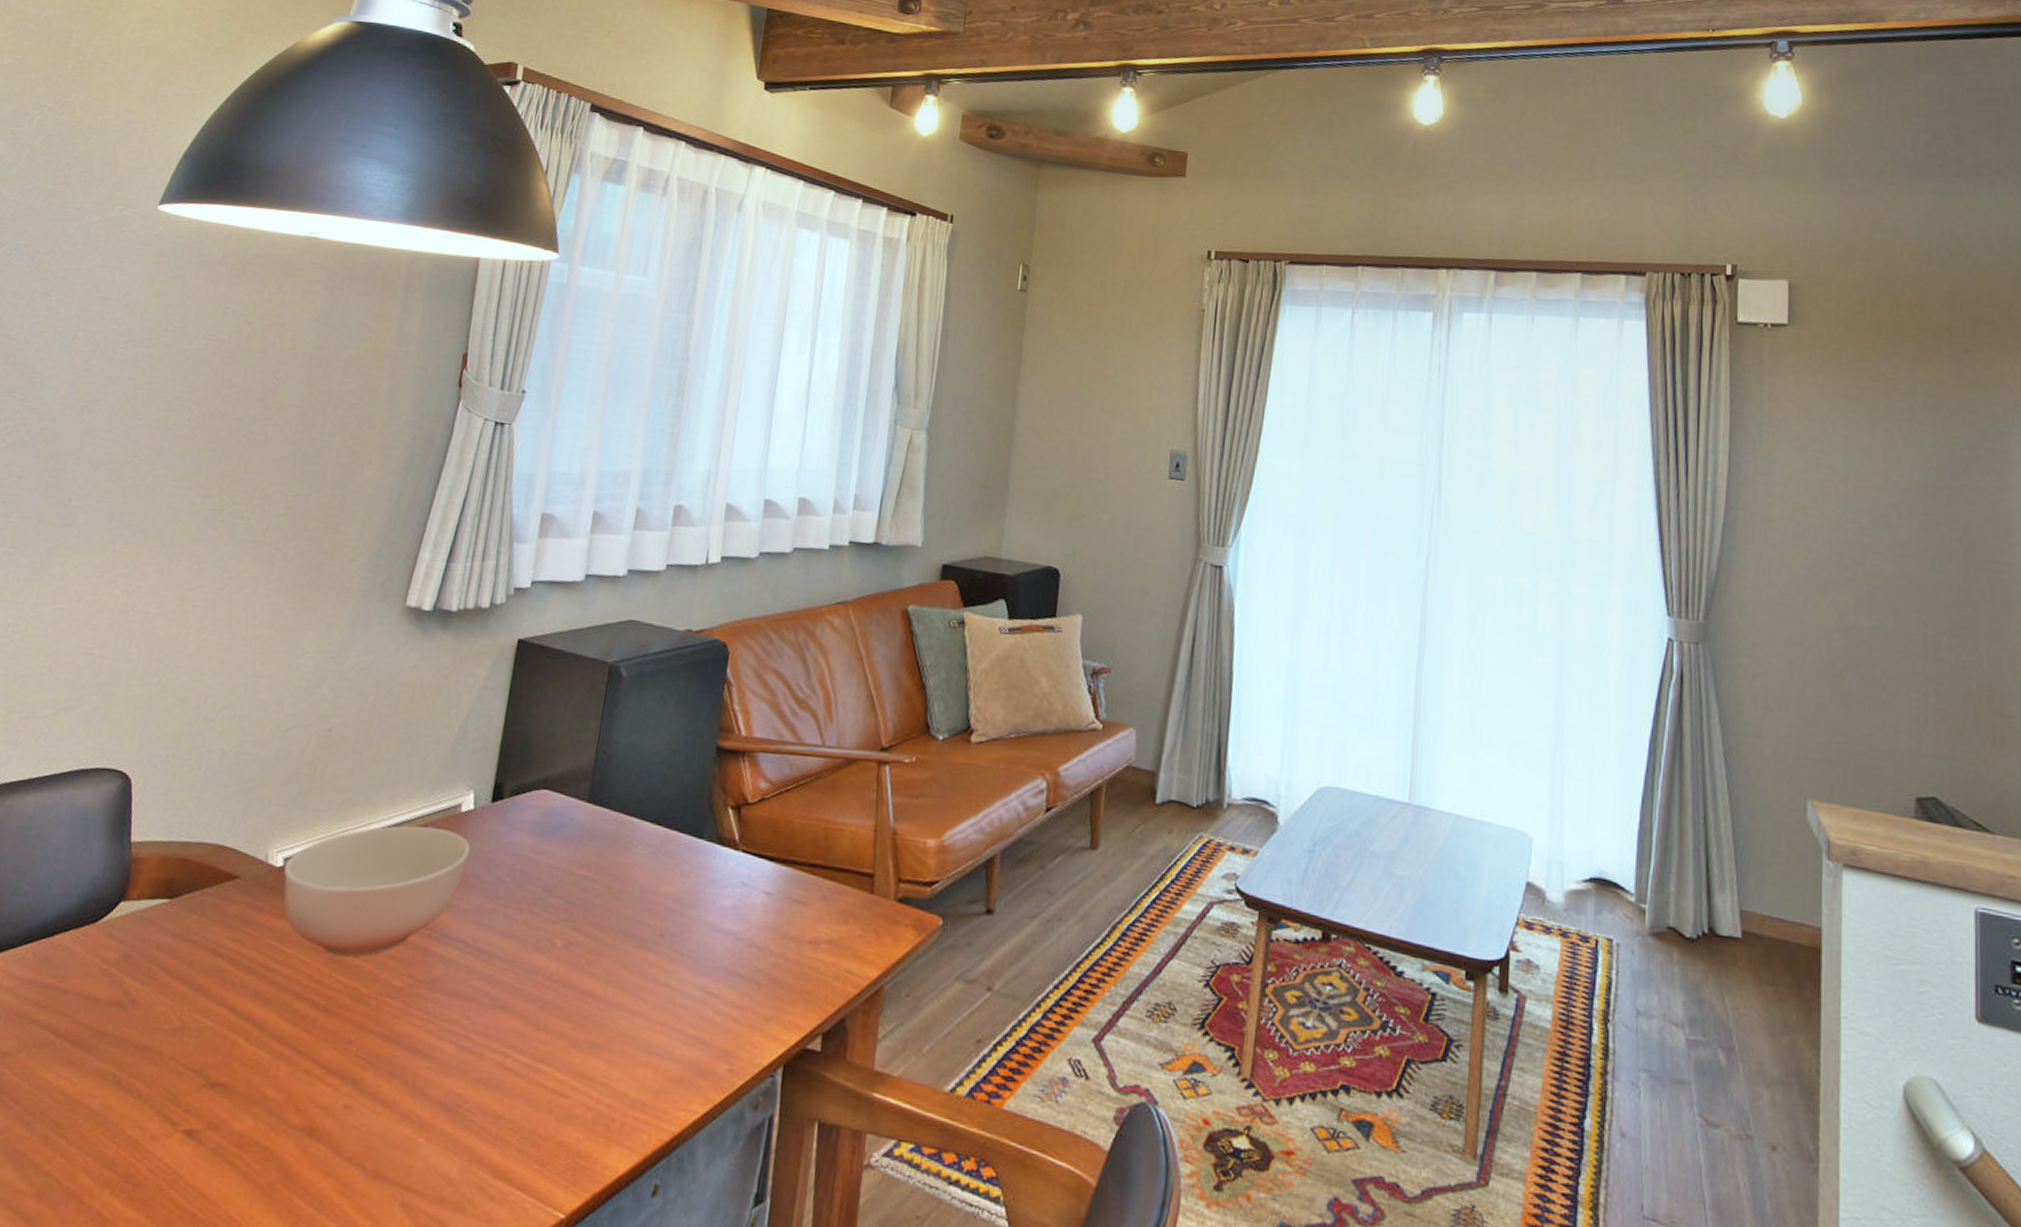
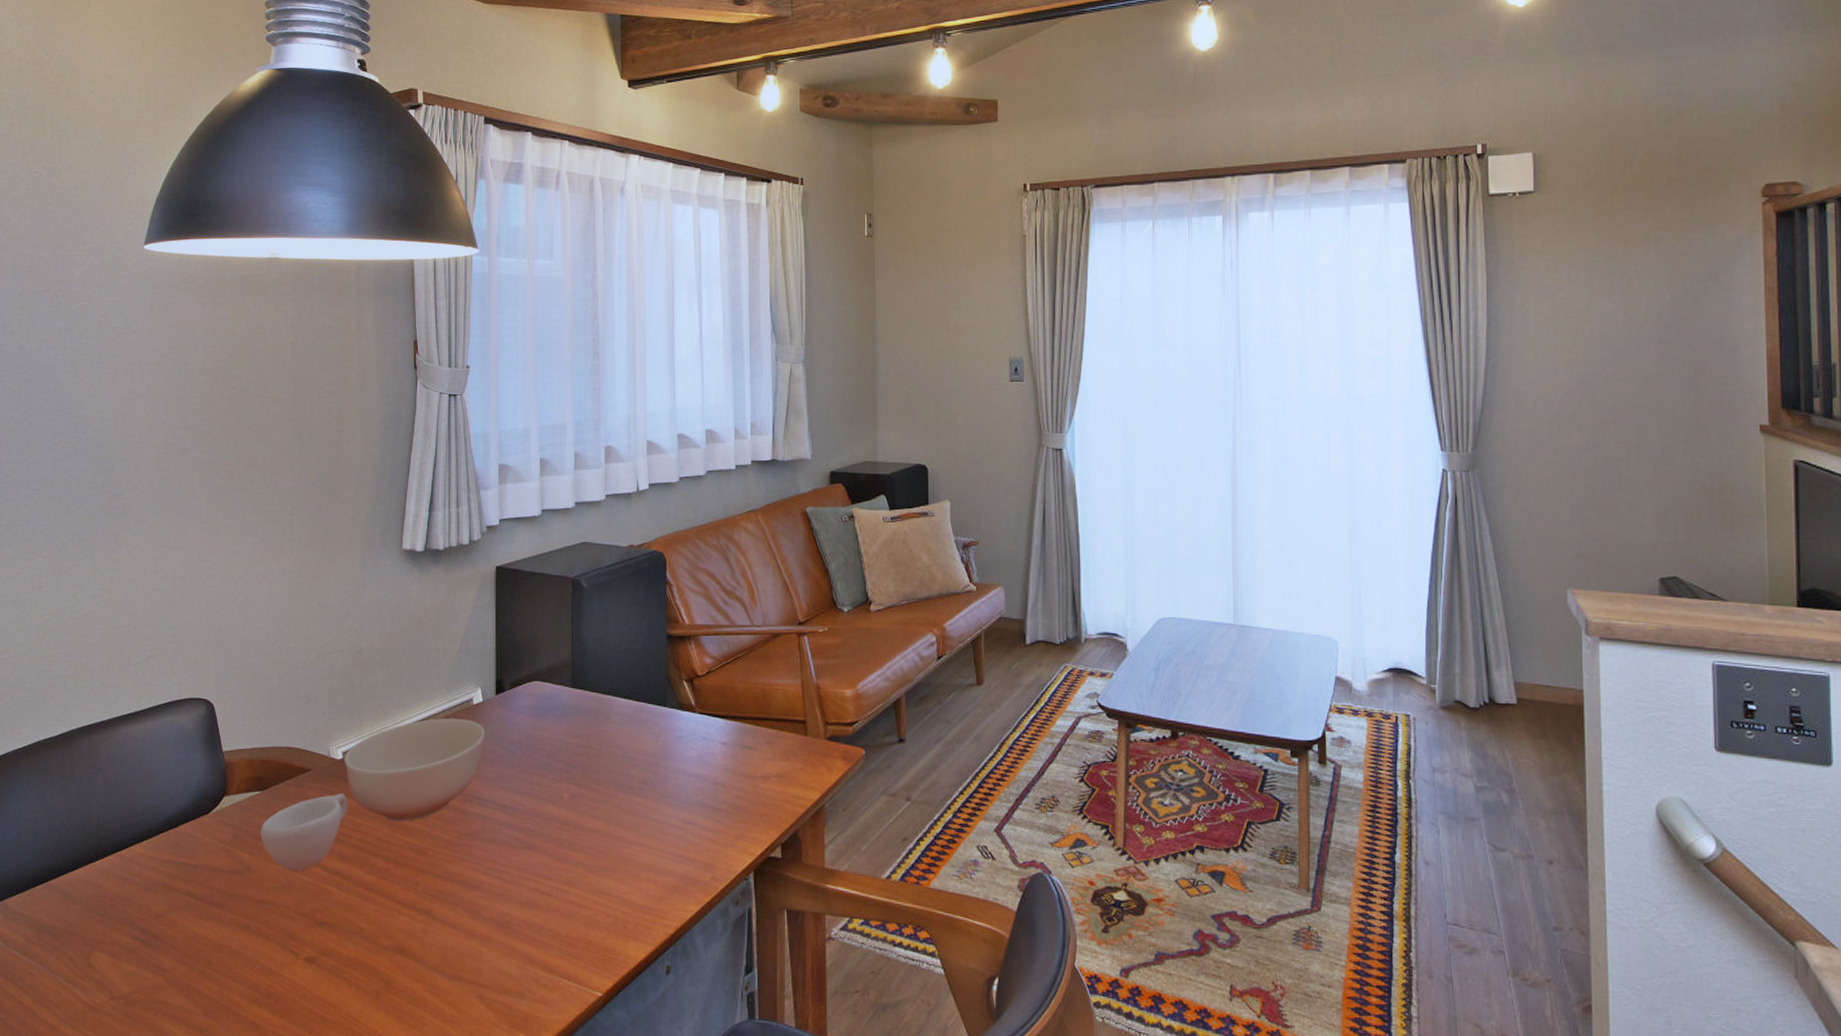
cup: none [157,912,280,1012] -> present [260,794,348,871]

